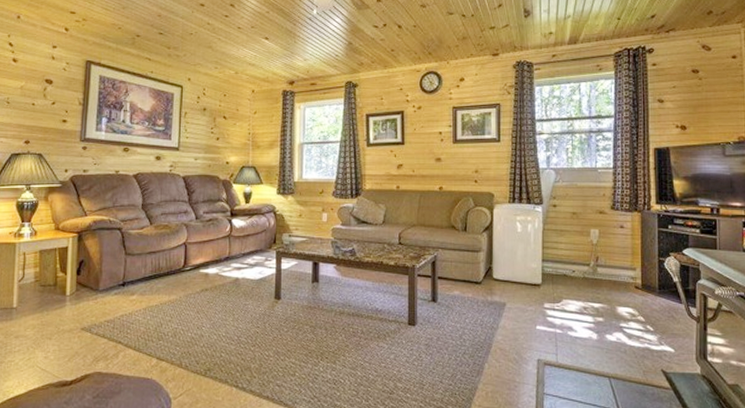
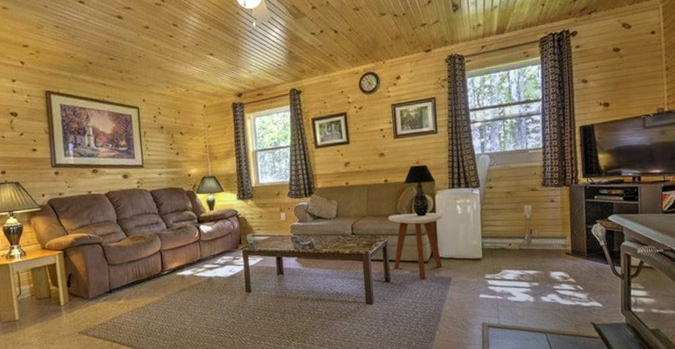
side table: none [441,226,501,302] -> present [388,212,444,279]
table lamp: none [460,175,495,232] -> present [404,165,435,217]

